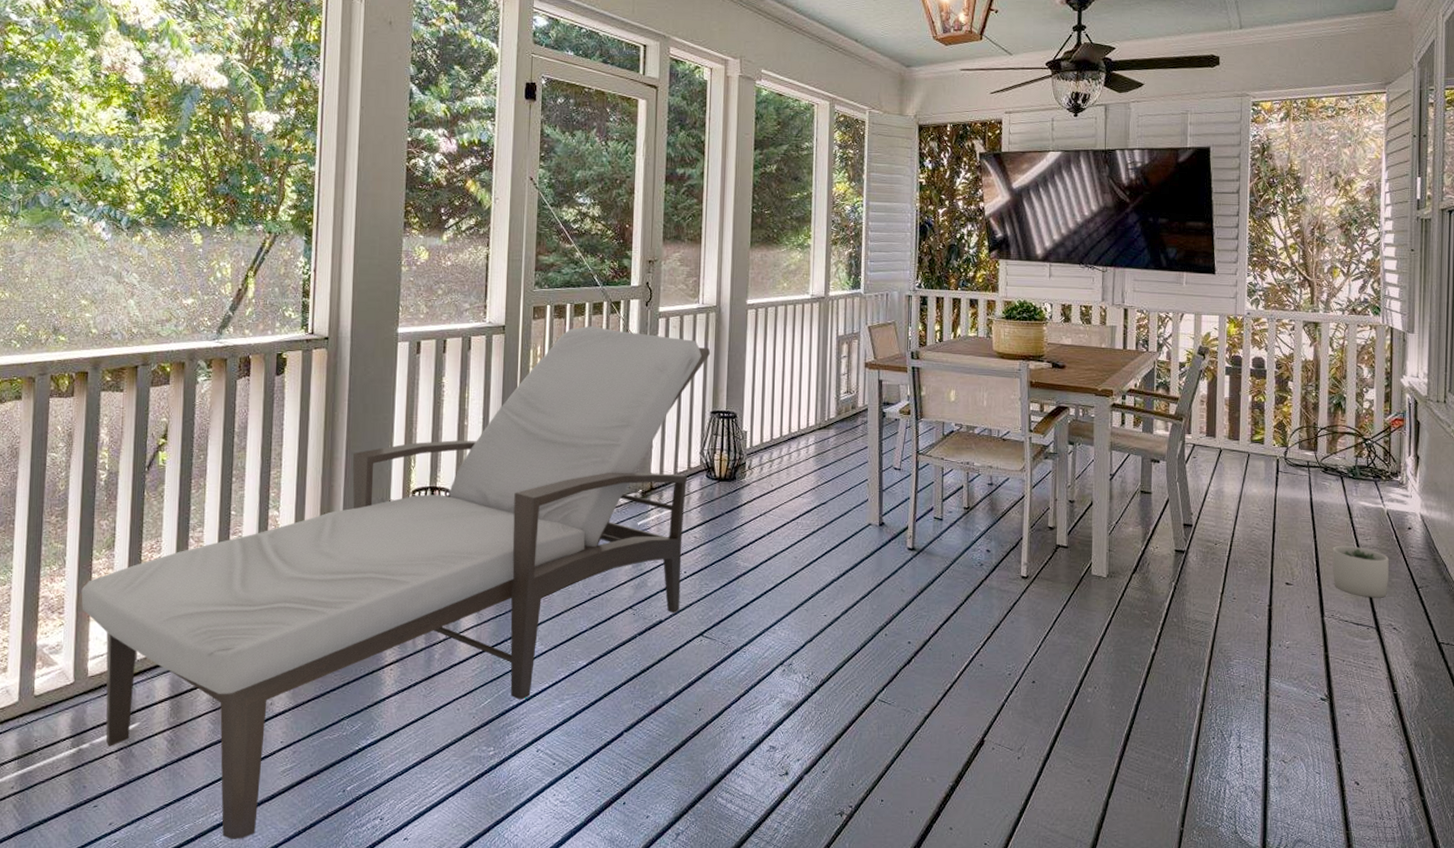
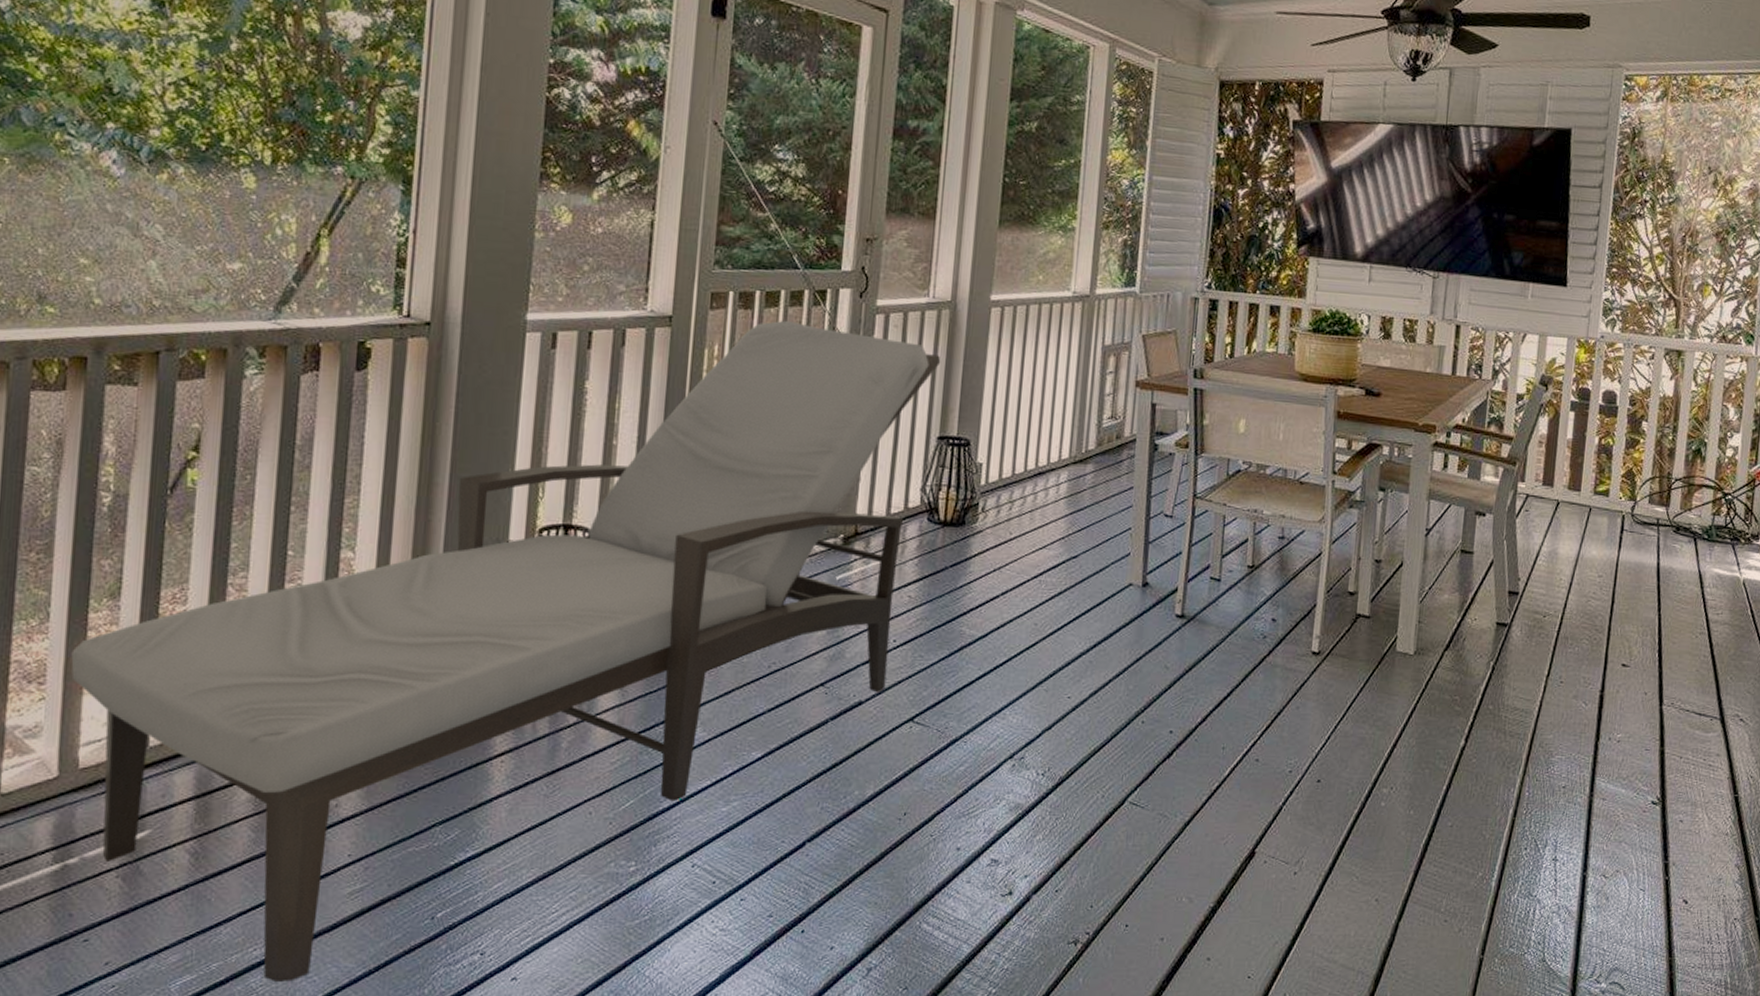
planter: present [1332,546,1389,598] -> none [1676,621,1741,684]

